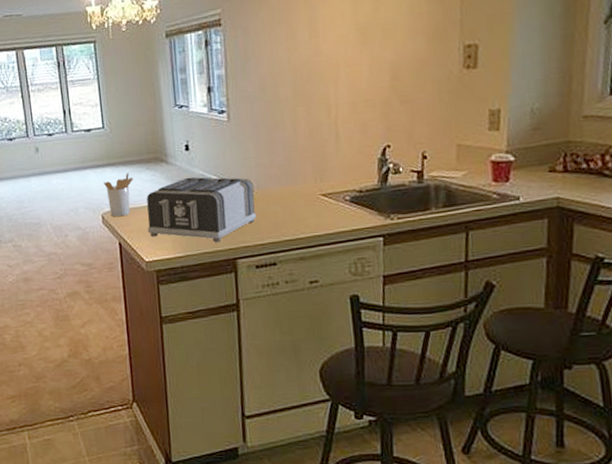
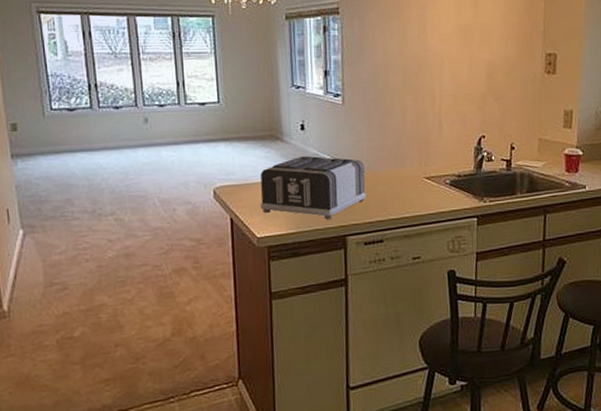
utensil holder: present [104,173,133,217] -> none [217,149,248,193]

